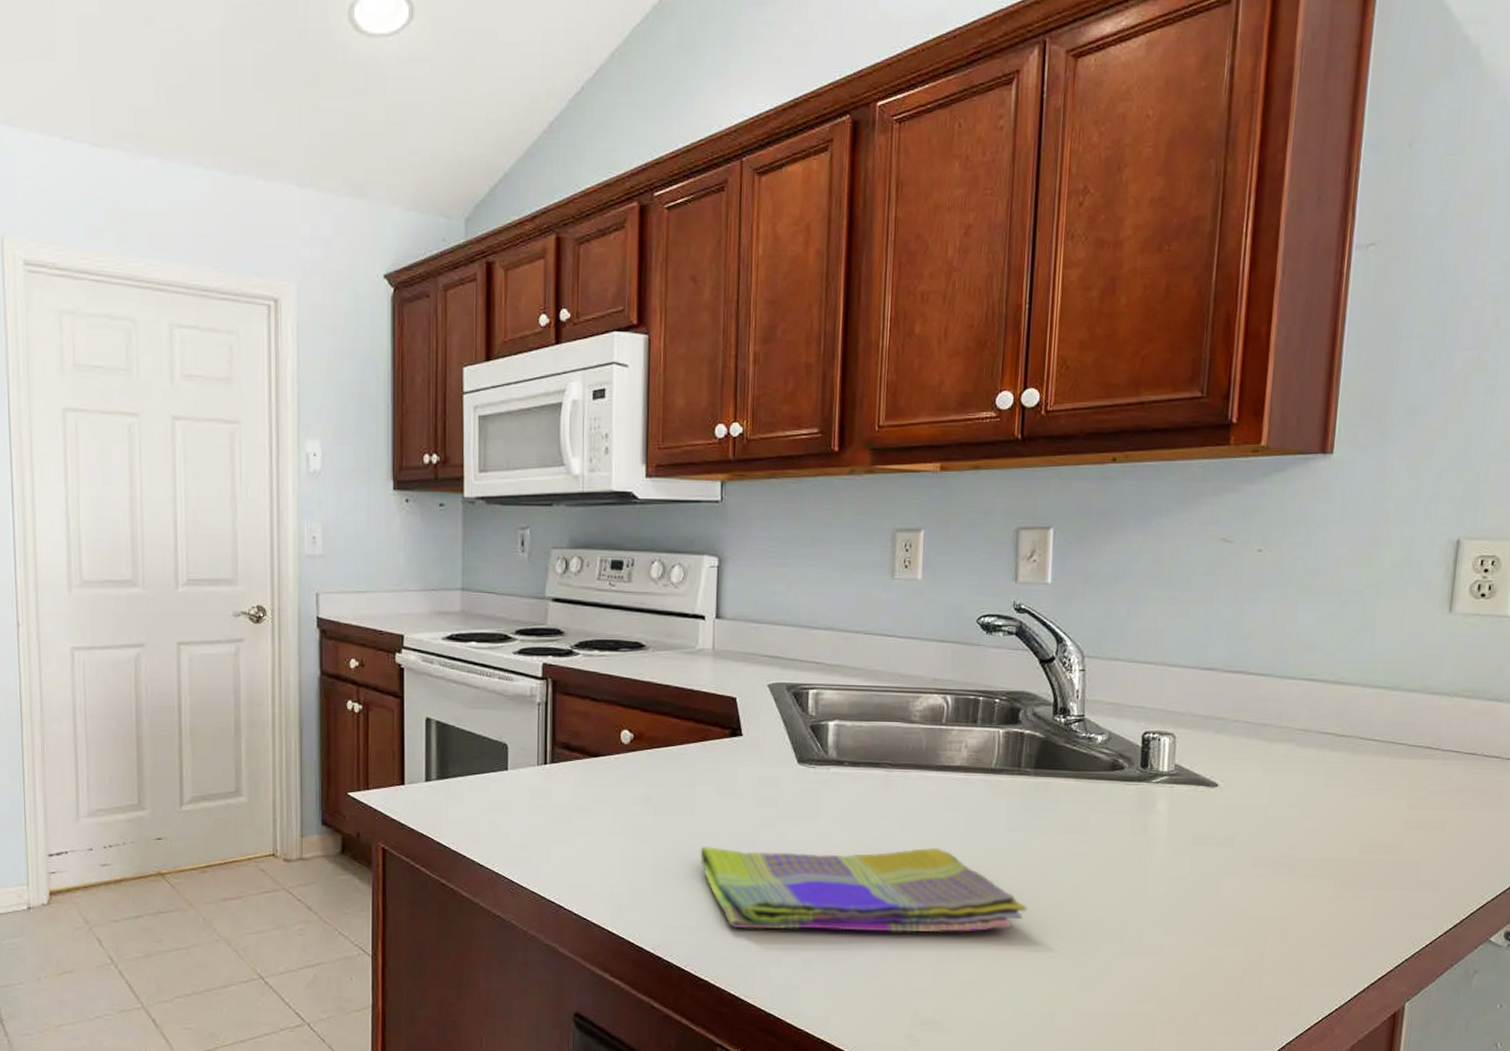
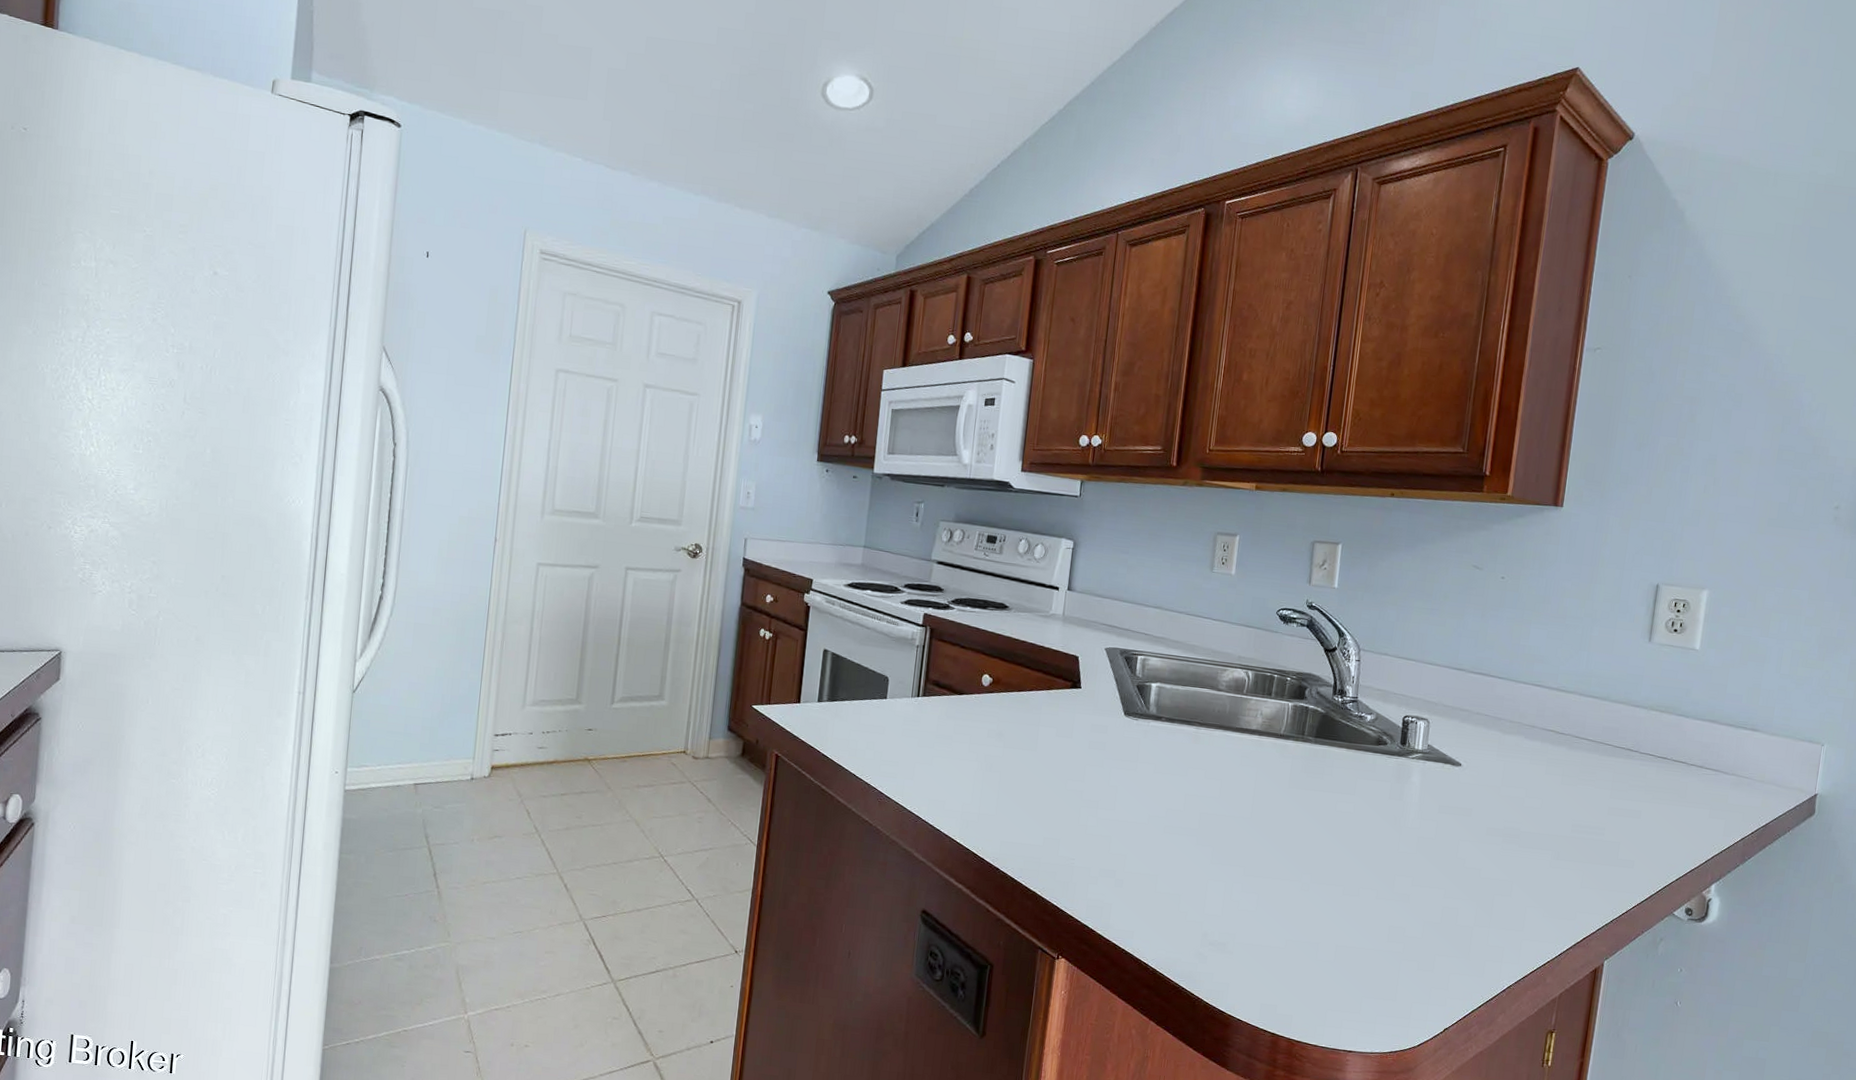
dish towel: present [700,845,1027,933] -> none [1038,776,1302,870]

